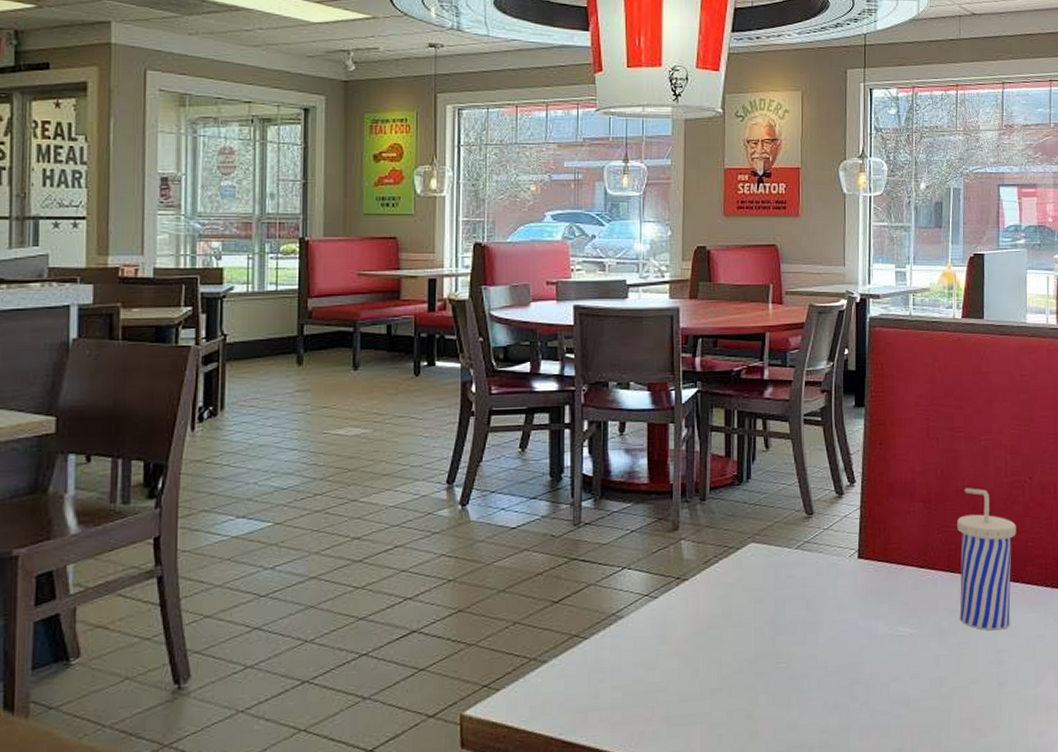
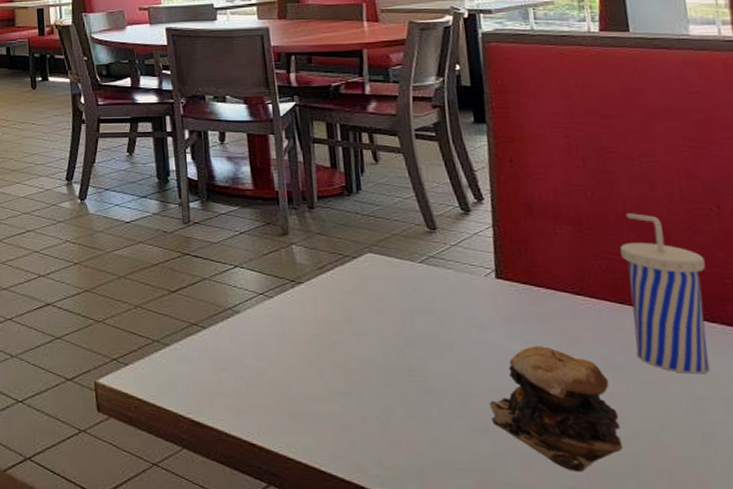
burger: none [841,619,941,734] -> present [489,346,624,472]

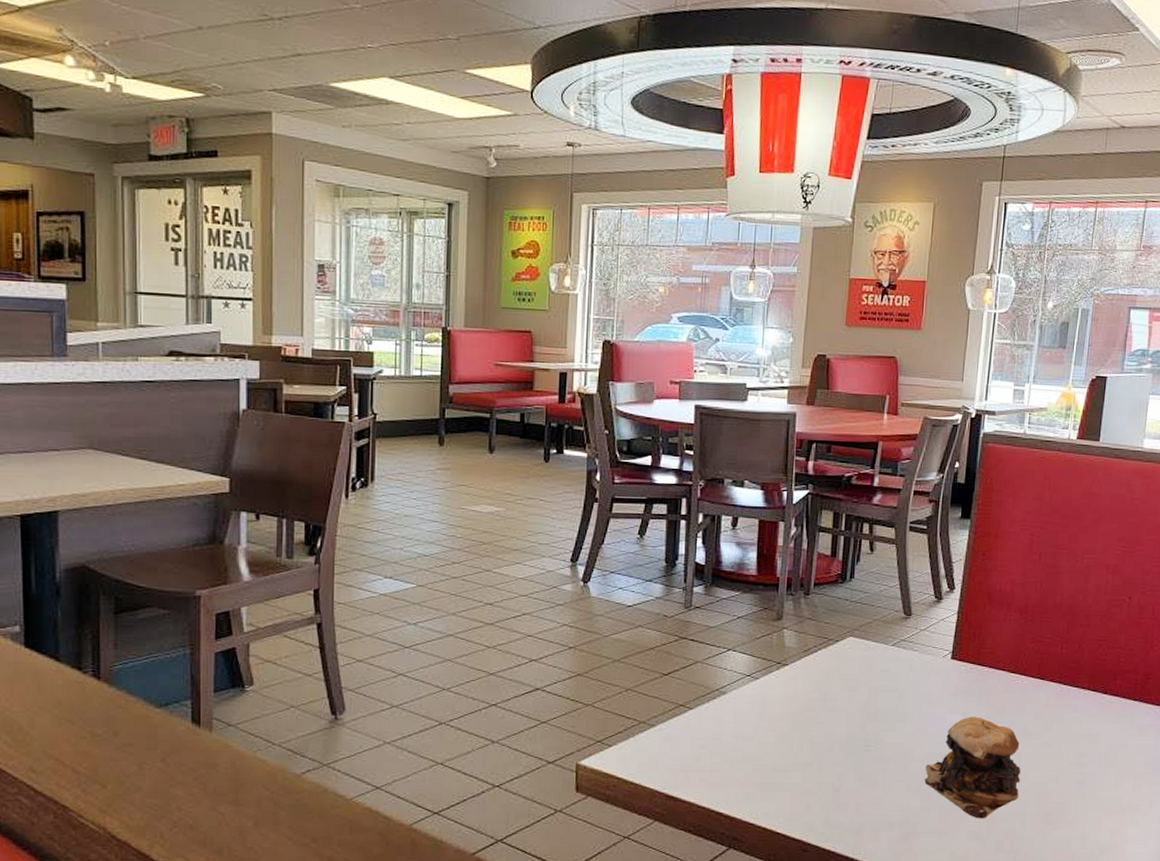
beverage cup: present [619,213,710,374] -> none [1044,602,1110,736]

